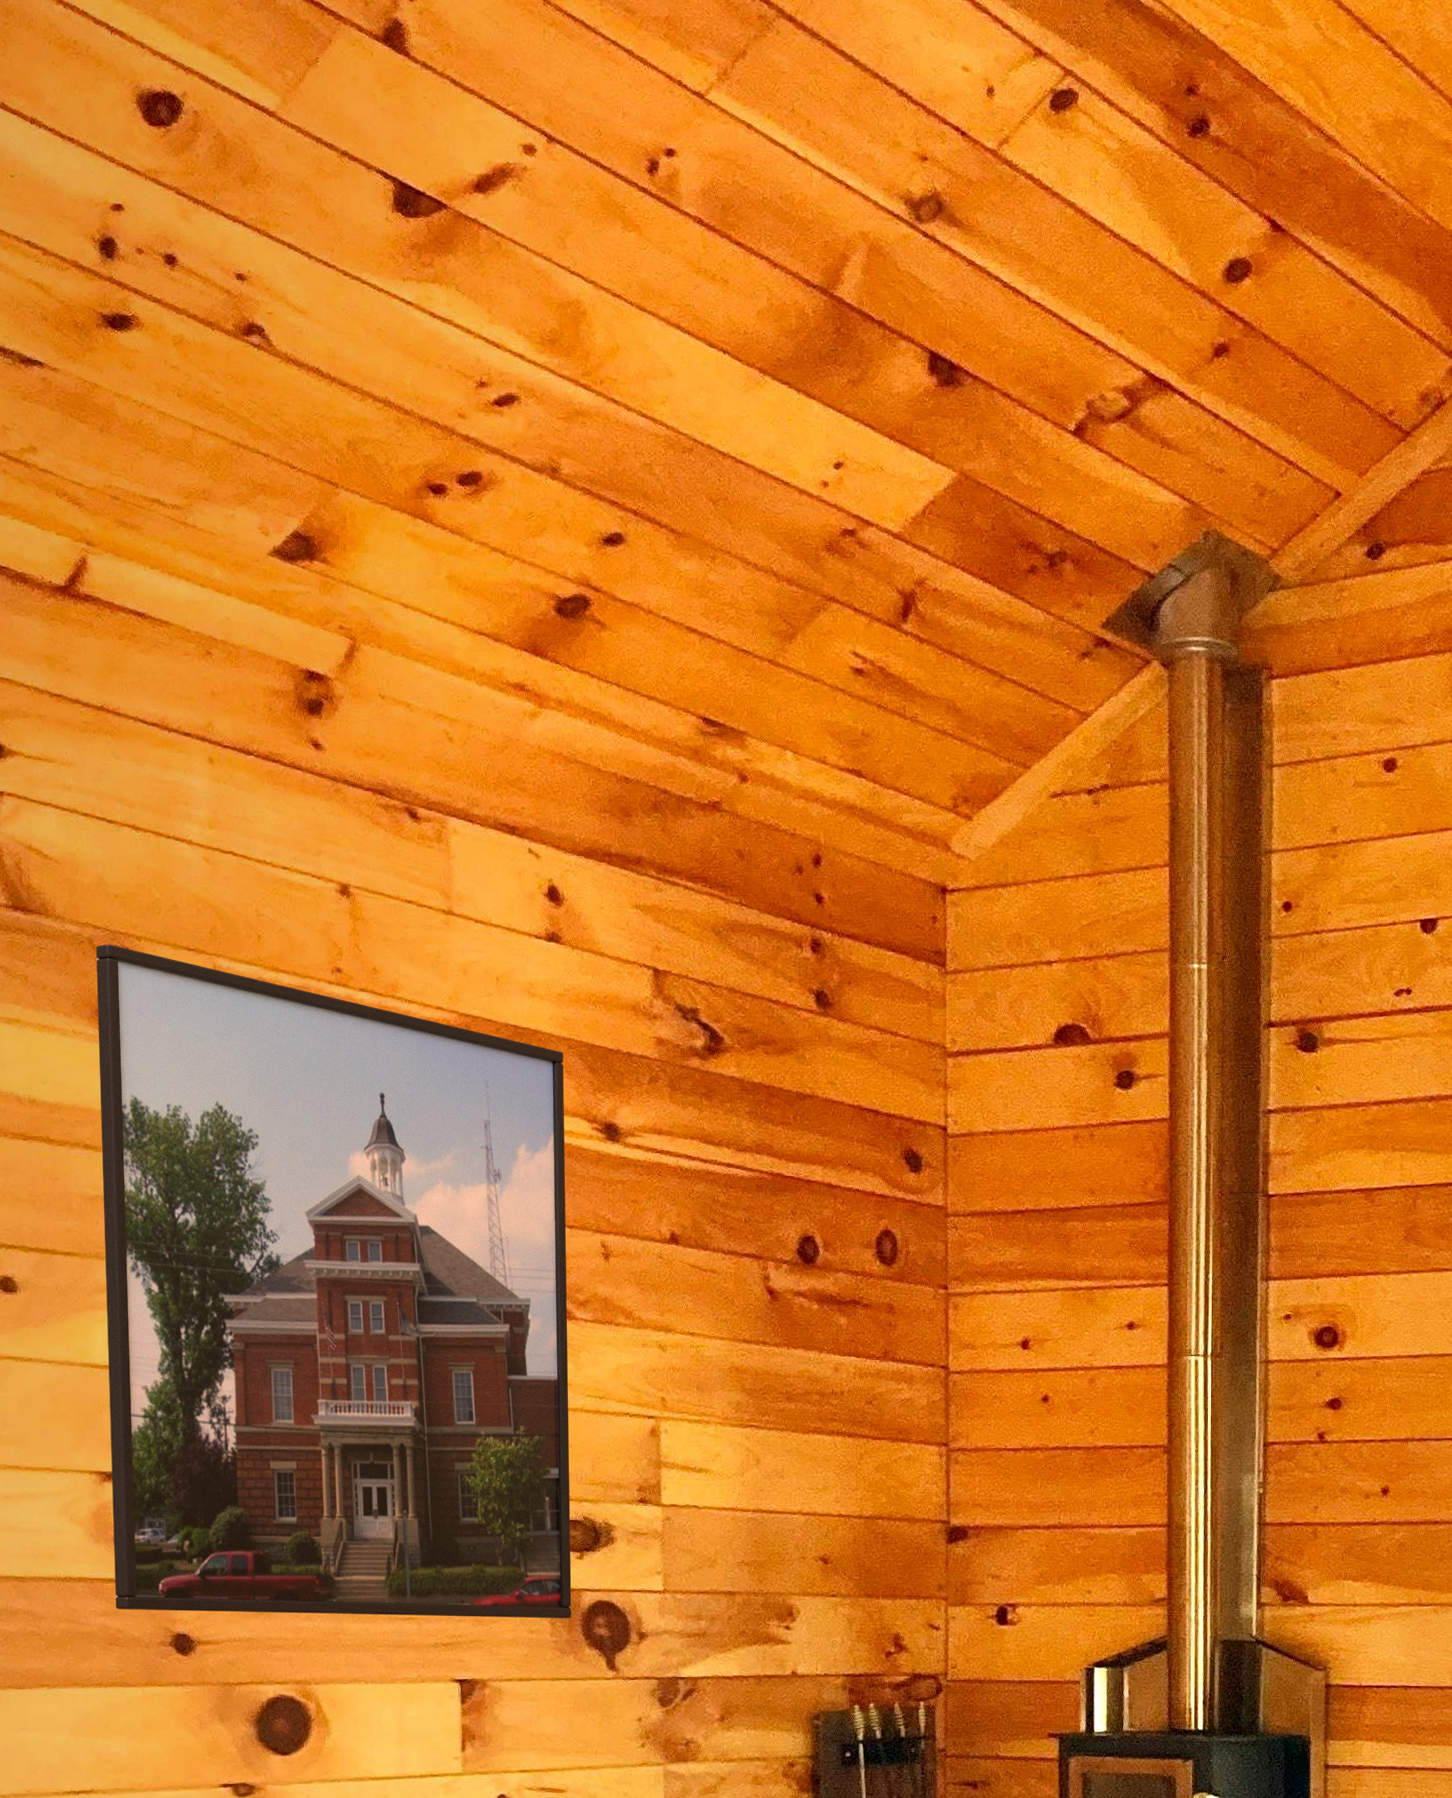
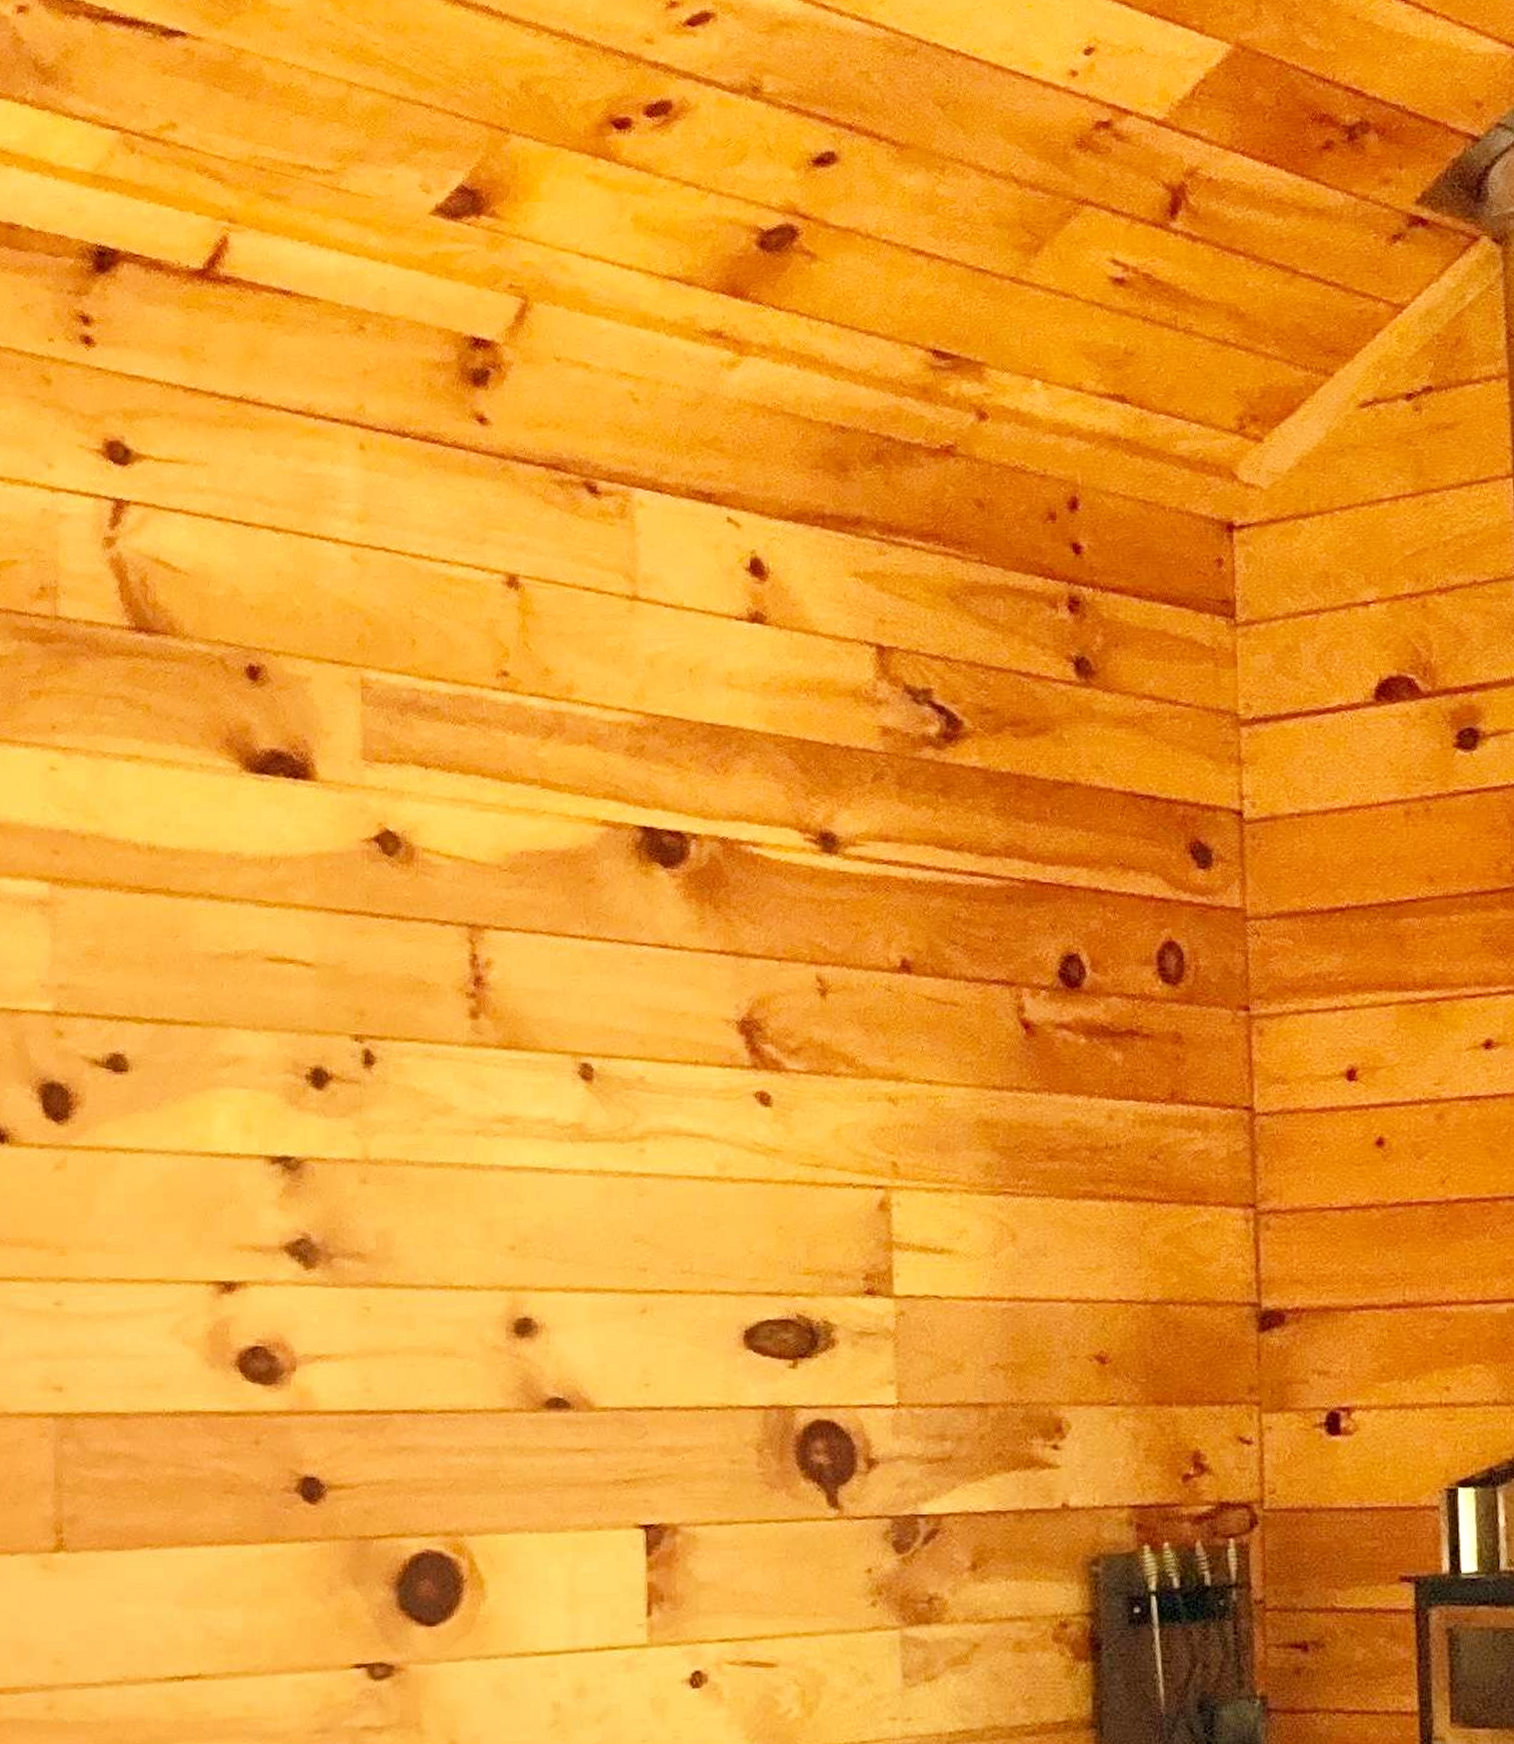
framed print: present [95,944,572,1619] -> none [227,662,784,1450]

